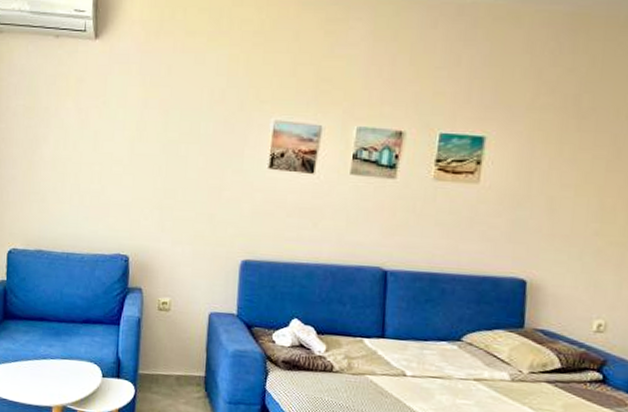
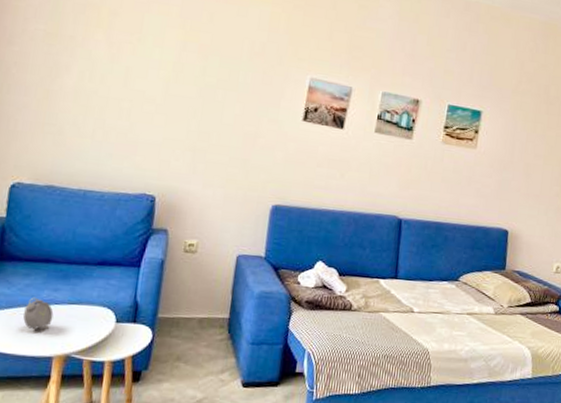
alarm clock: none [27,352,50,383] -> present [23,297,54,331]

